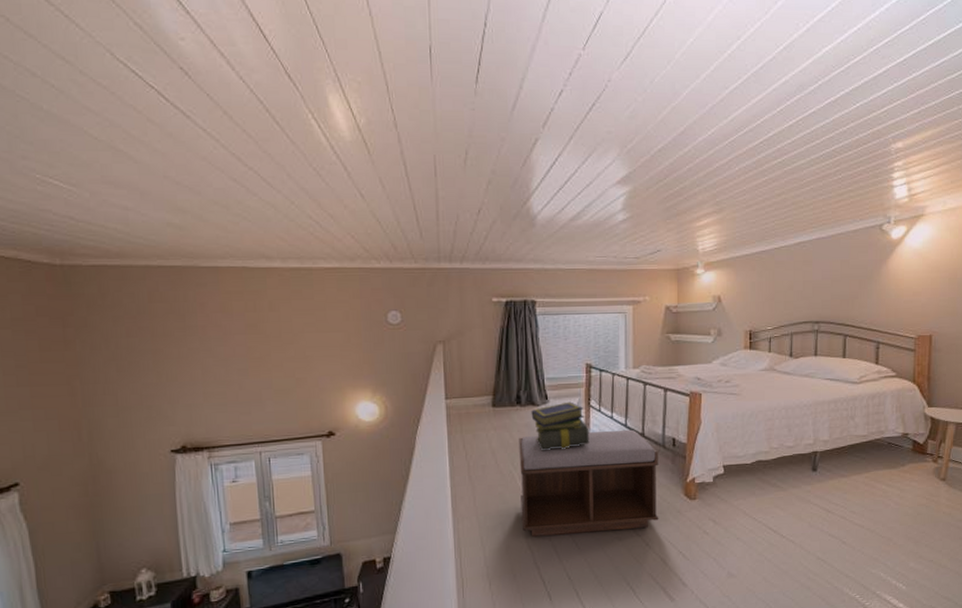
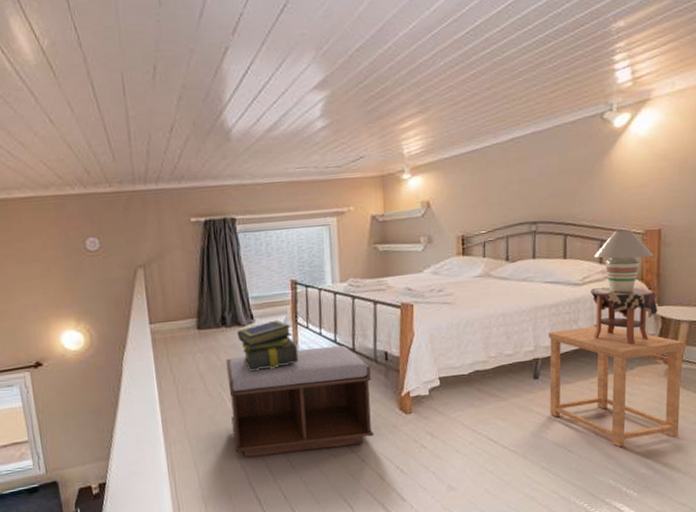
side table: none [826,422,952,541] -> present [549,324,685,447]
table lamp: none [866,333,928,443] -> present [590,229,658,345]

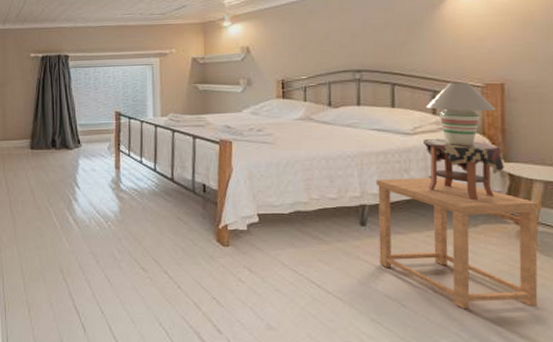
bench: present [226,345,374,457] -> none [54,174,191,271]
stack of books: present [237,320,299,372] -> none [65,146,120,191]

